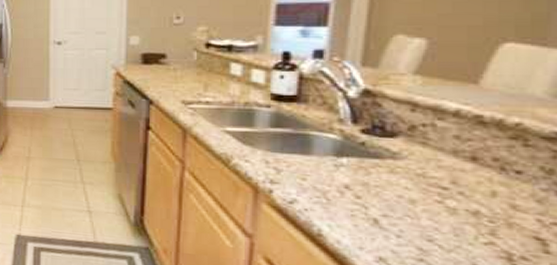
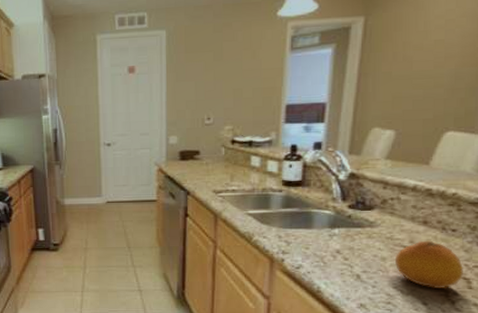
fruit: none [428,182,535,249] -> present [394,240,463,288]

